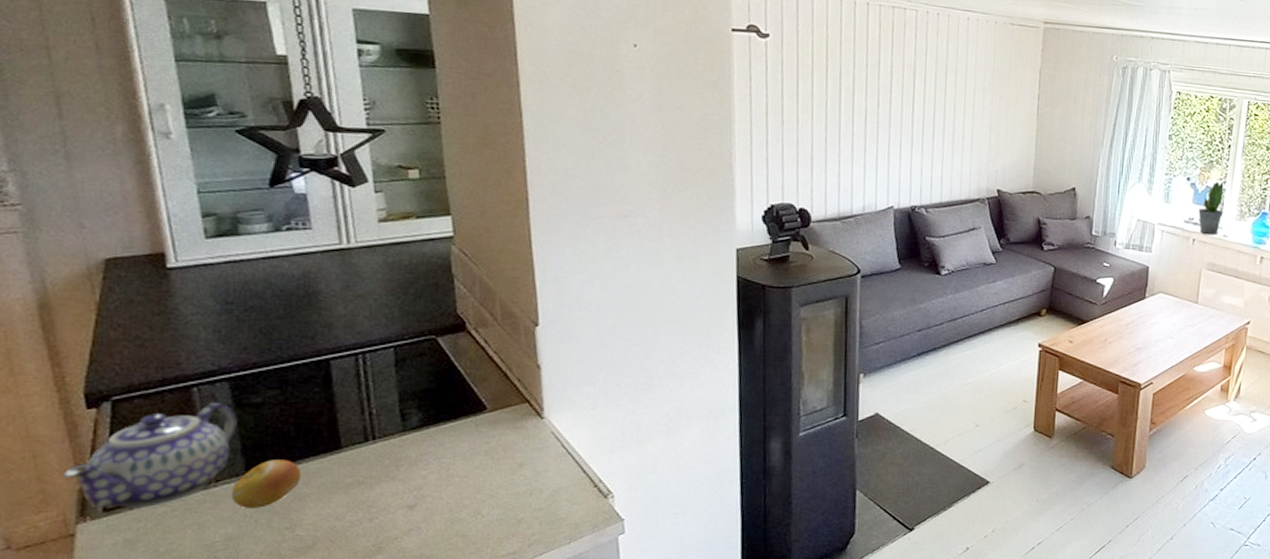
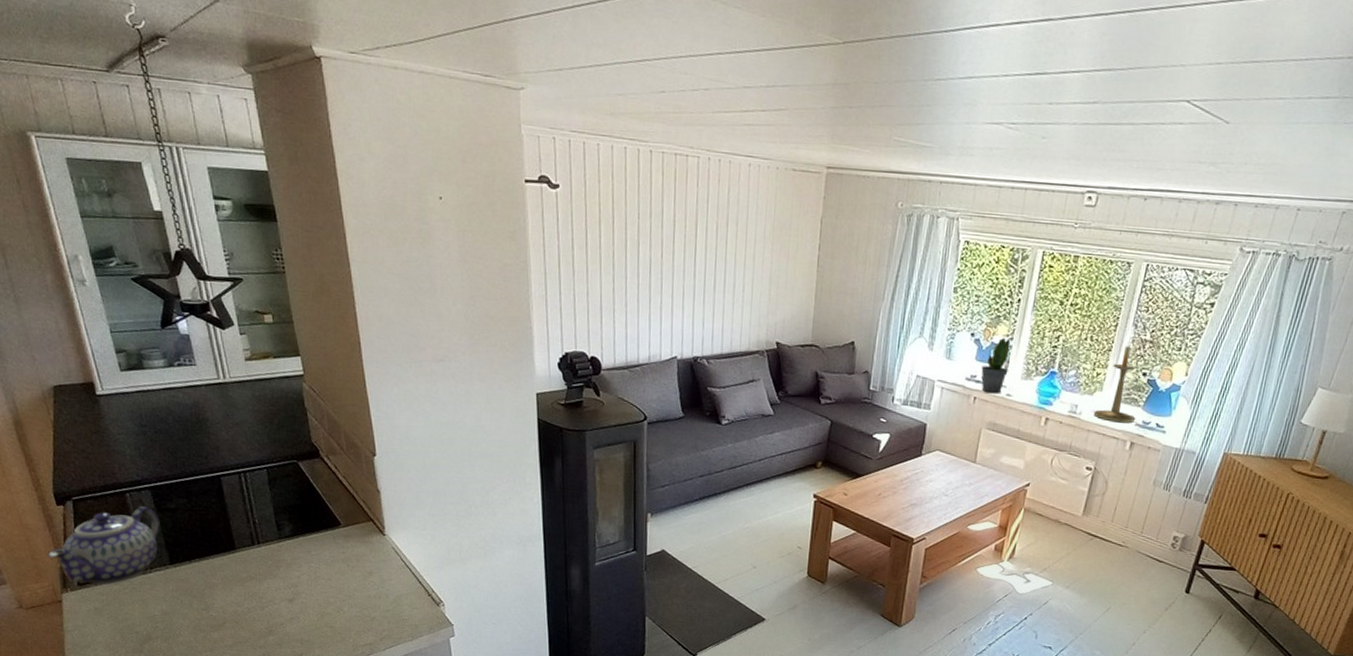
fruit: present [231,460,302,508] -> none [162,554,210,592]

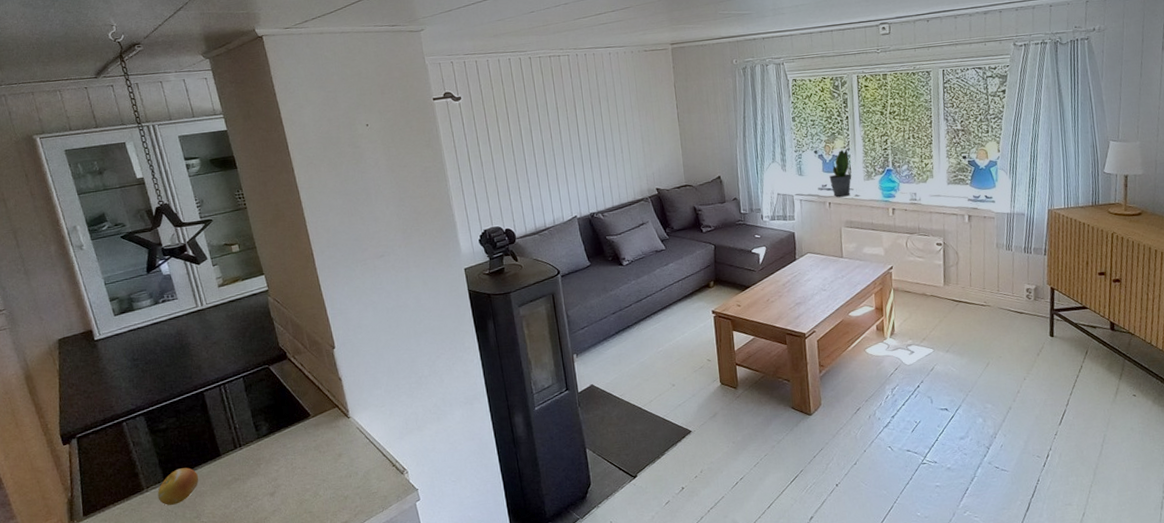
teapot: present [48,506,160,585] -> none [57,431,154,514]
fruit: none [162,554,210,592] -> present [157,467,199,505]
candlestick: present [1093,336,1136,424] -> none [931,129,967,202]

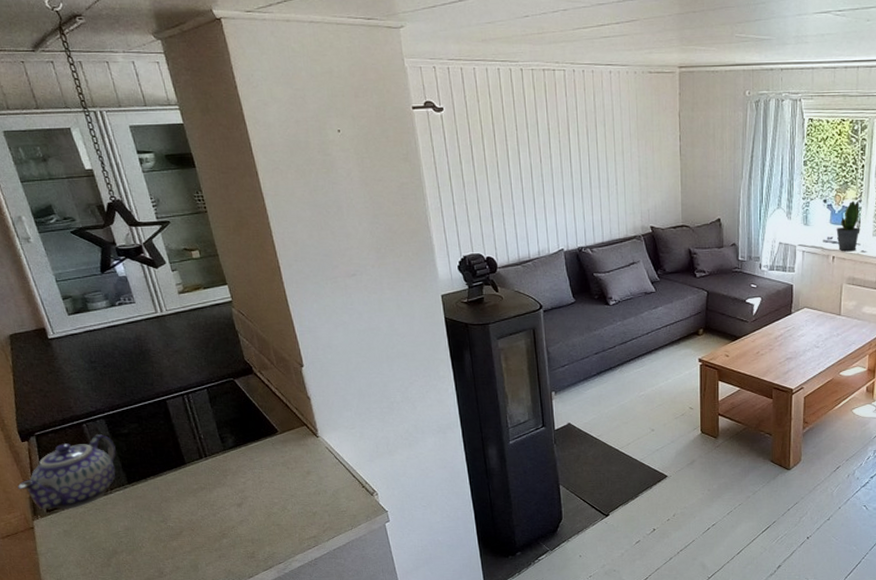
teapot: none [57,431,154,514] -> present [18,434,116,510]
fruit: present [157,467,199,505] -> none [122,473,164,508]

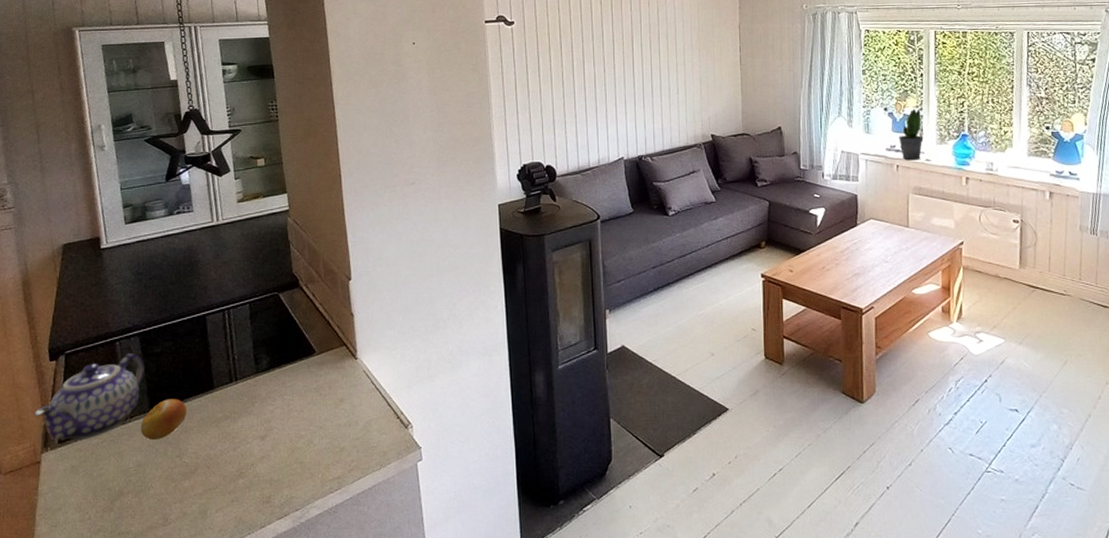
fruit: none [122,473,164,508] -> present [140,399,187,440]

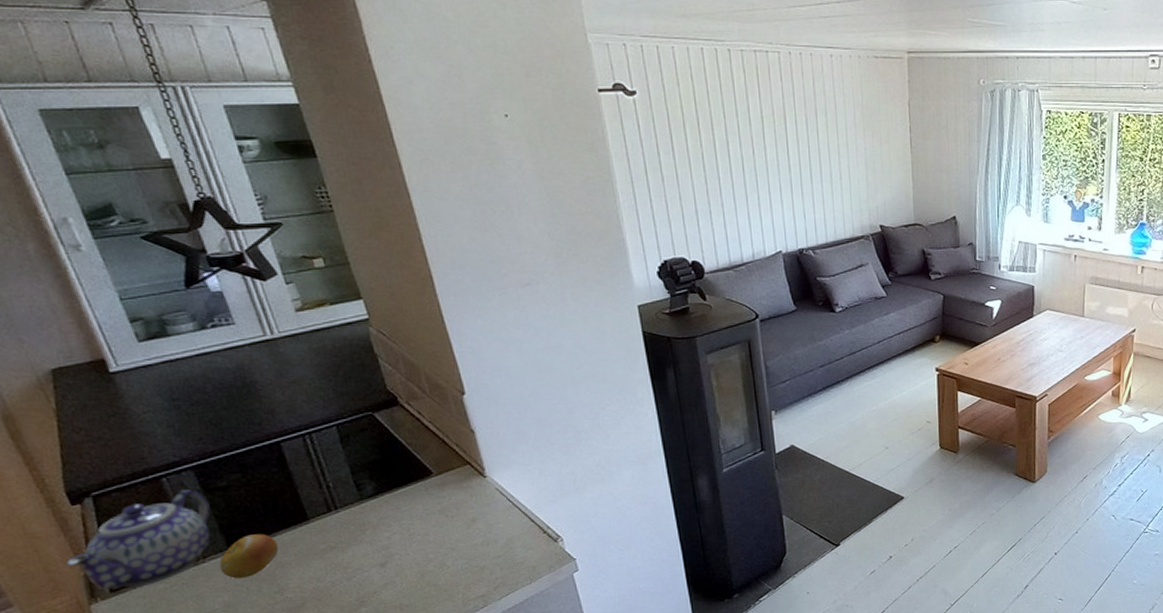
potted plant: present [899,108,923,159] -> none [1077,196,1102,249]

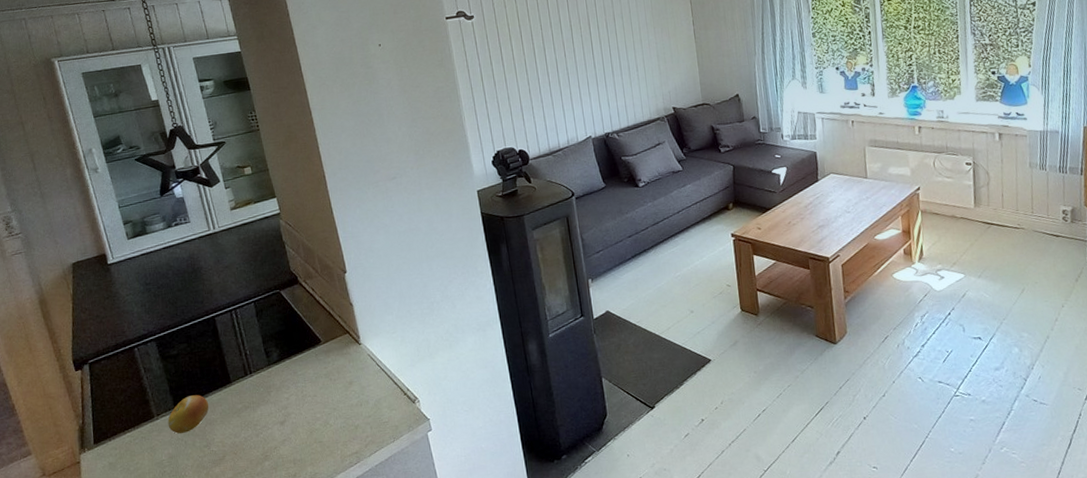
teapot: present [66,489,211,590] -> none [68,357,165,442]

